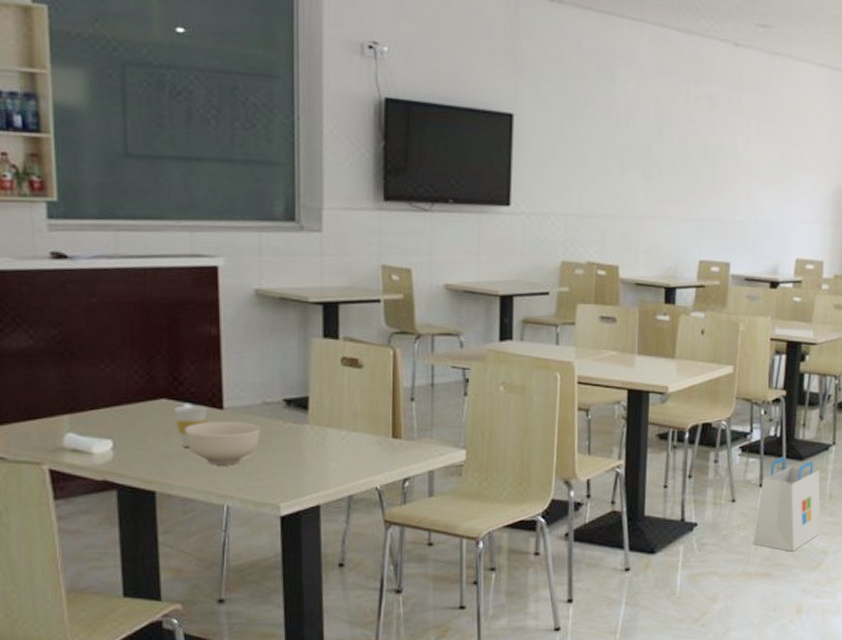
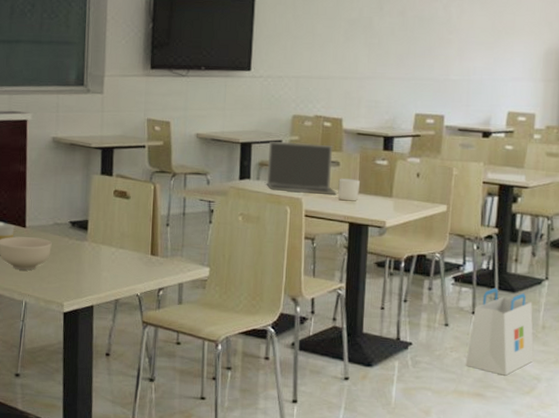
laptop: none [532,294,613,358] -> present [266,142,337,196]
mug: none [614,337,640,364] -> present [338,178,361,201]

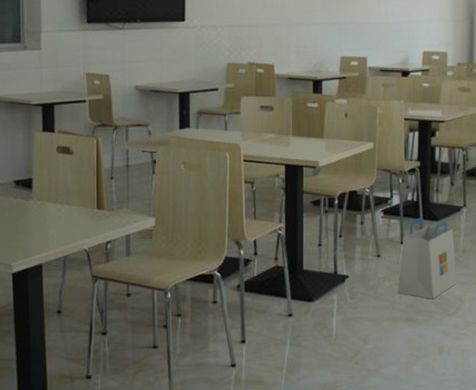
laptop: present [266,142,337,196] -> none [205,89,272,140]
mug: present [338,178,361,201] -> none [273,122,294,144]

